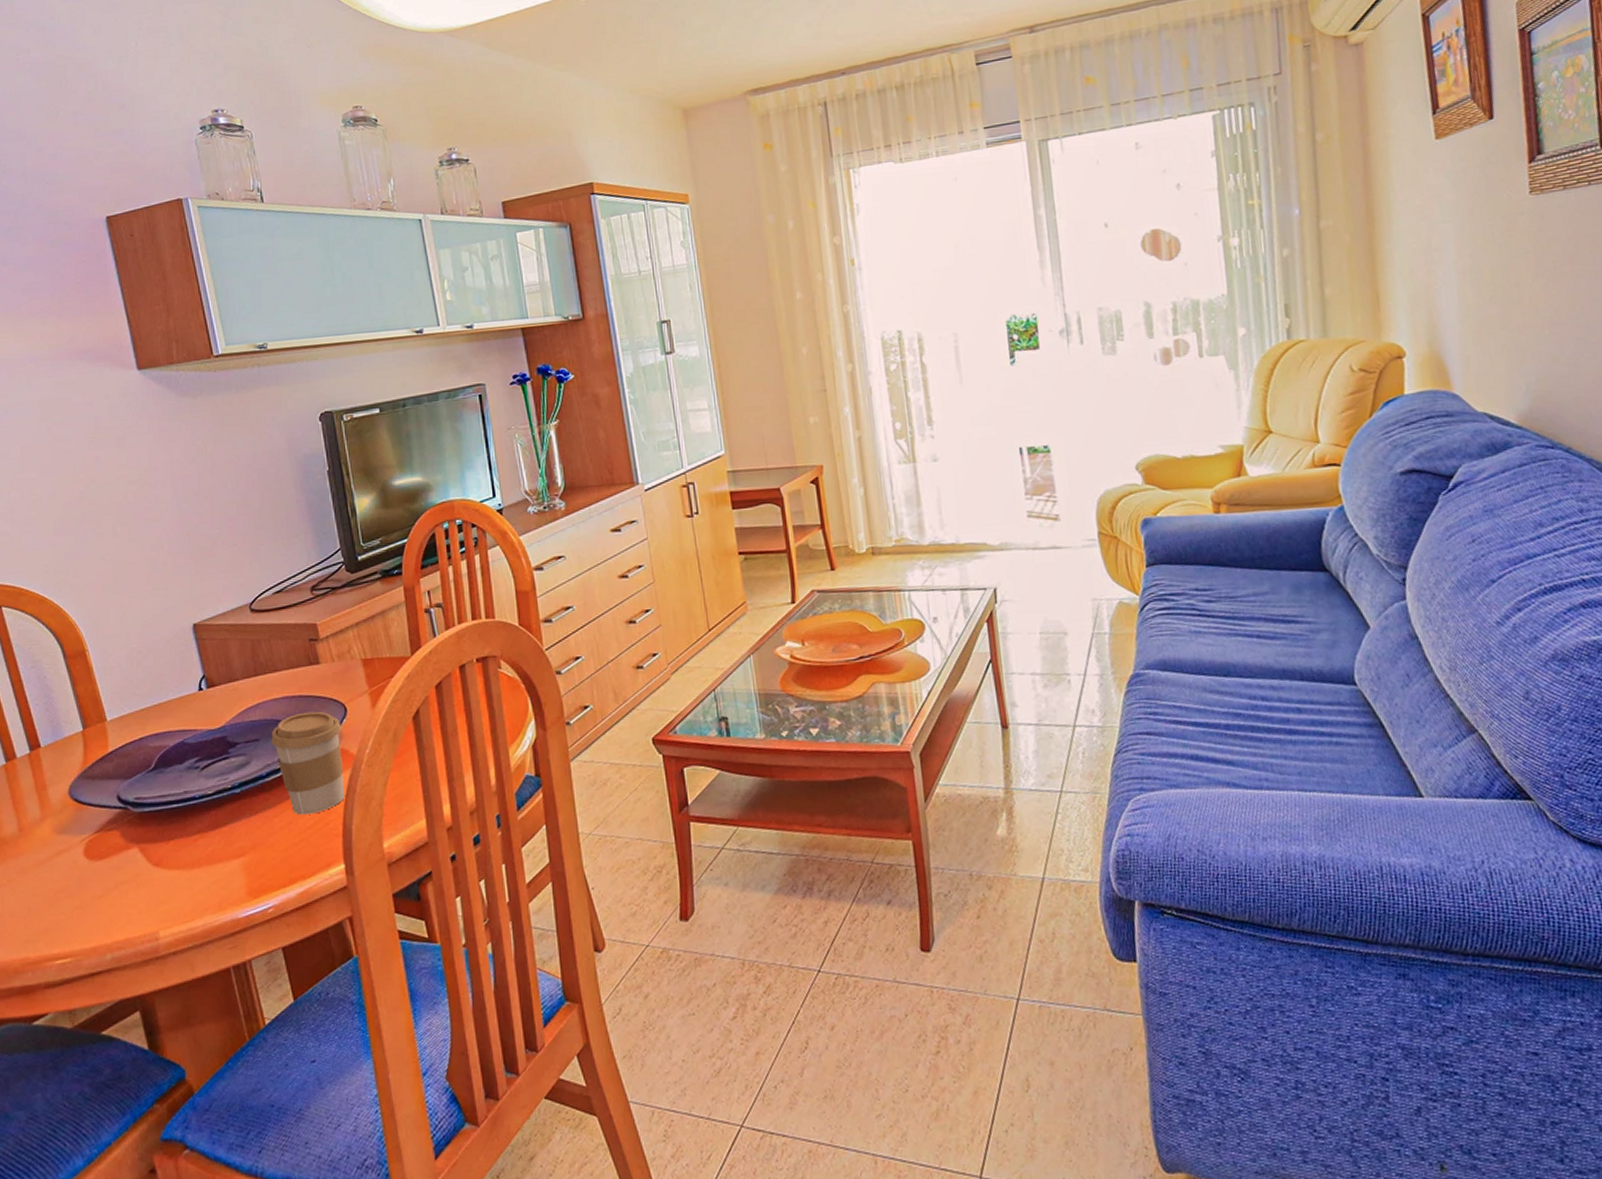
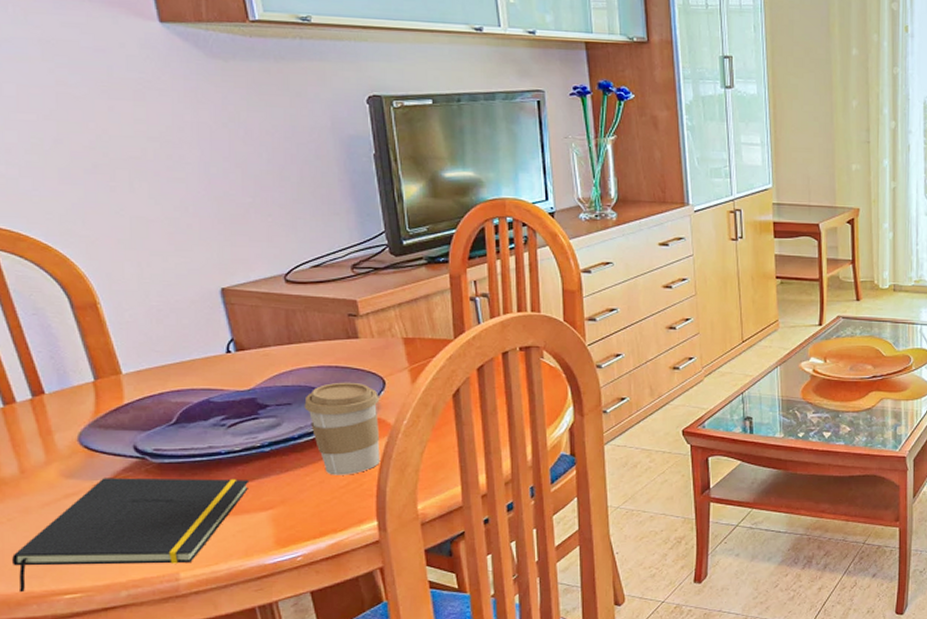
notepad: none [10,824,222,959] -> present [11,478,250,593]

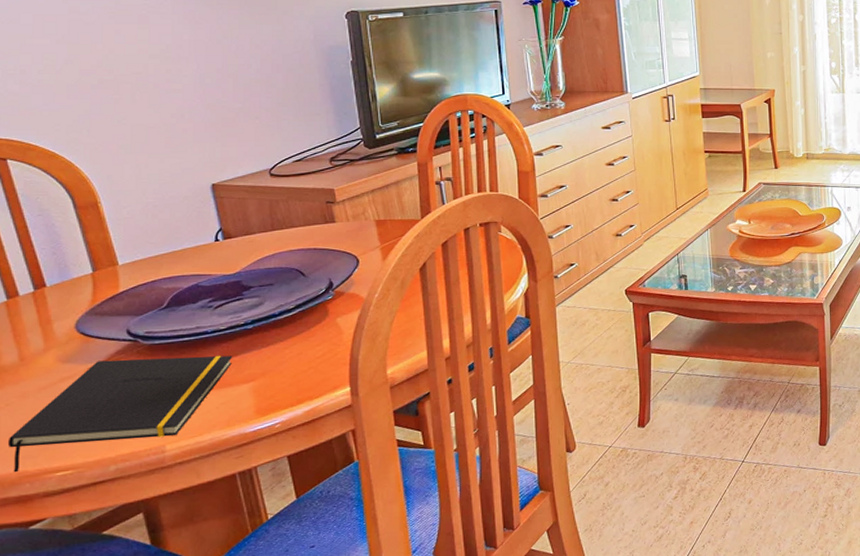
coffee cup: present [304,382,381,475] -> none [285,262,354,347]

